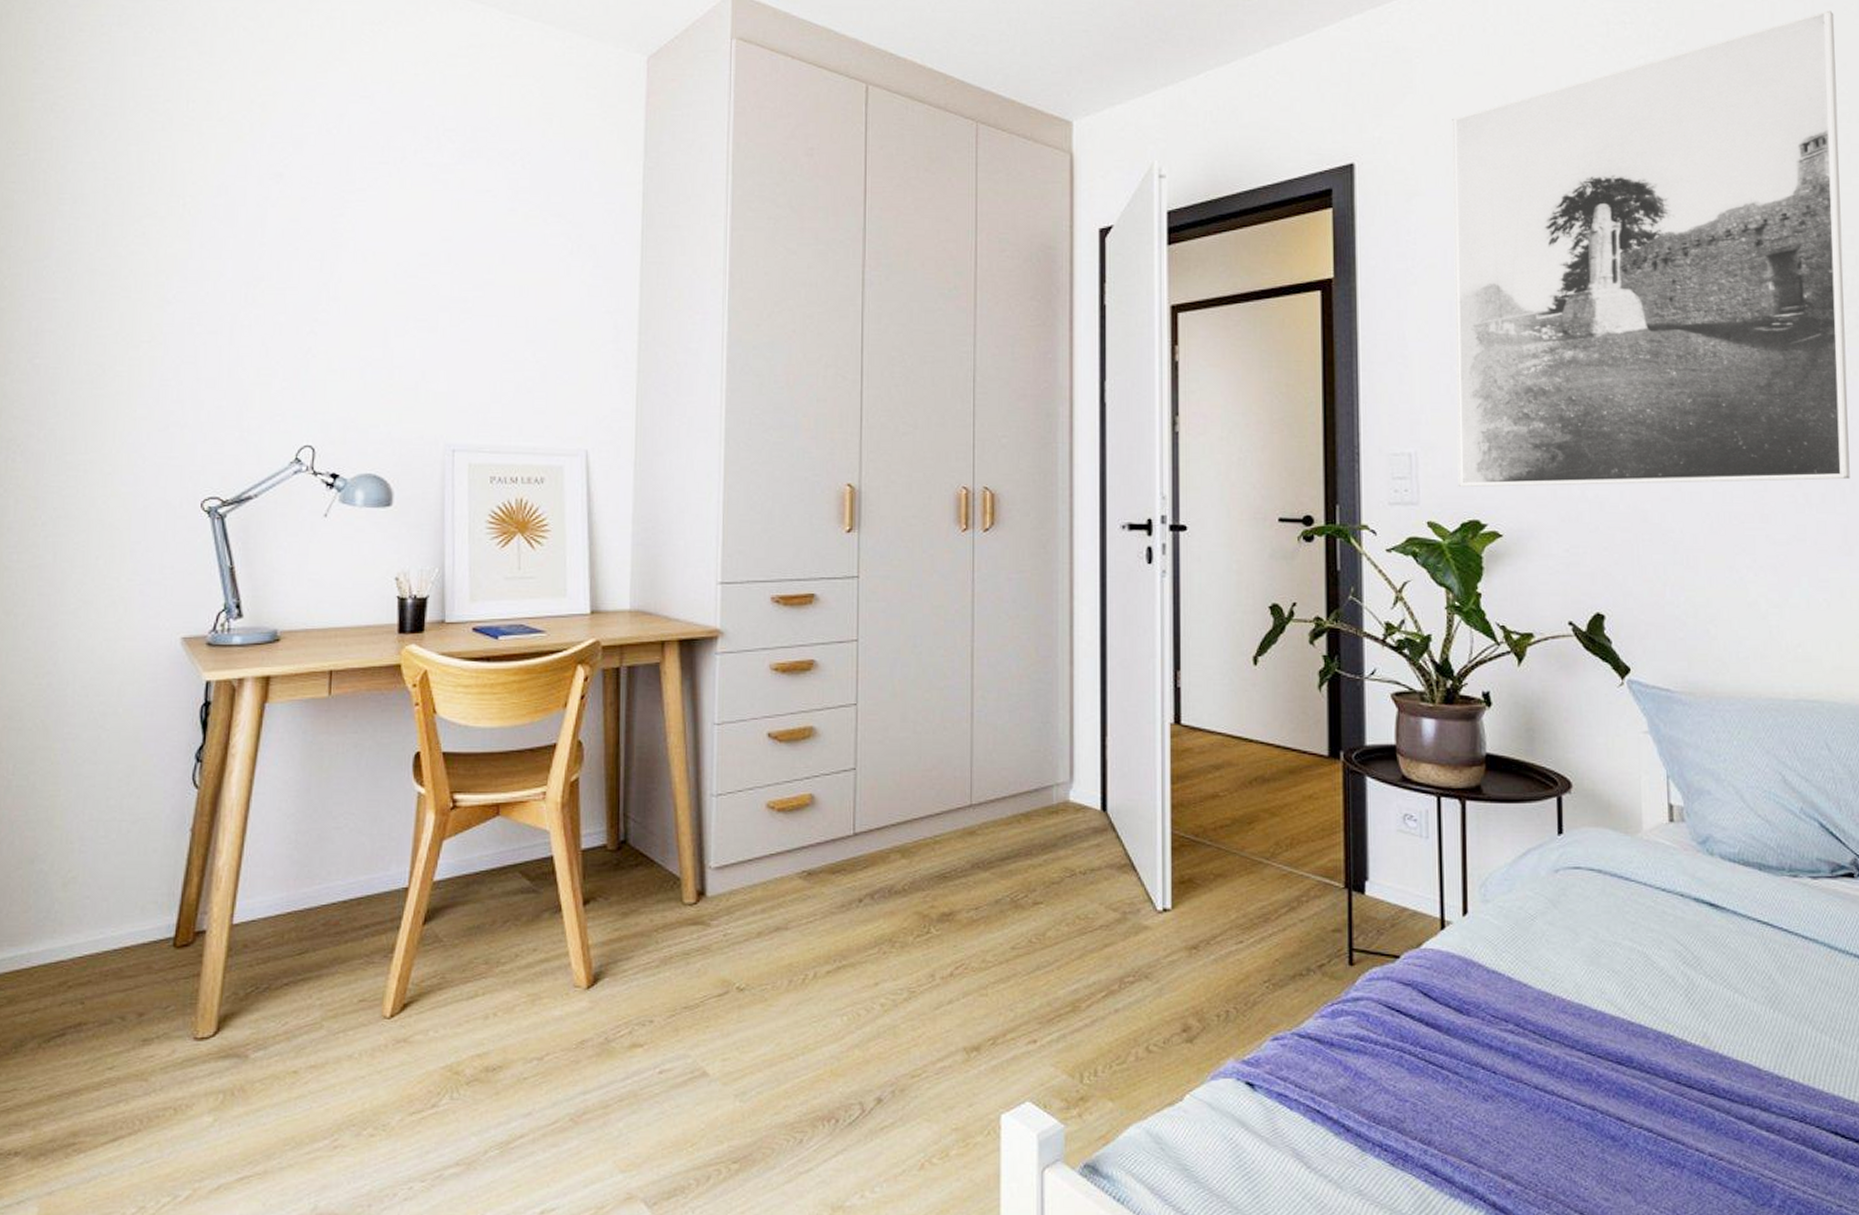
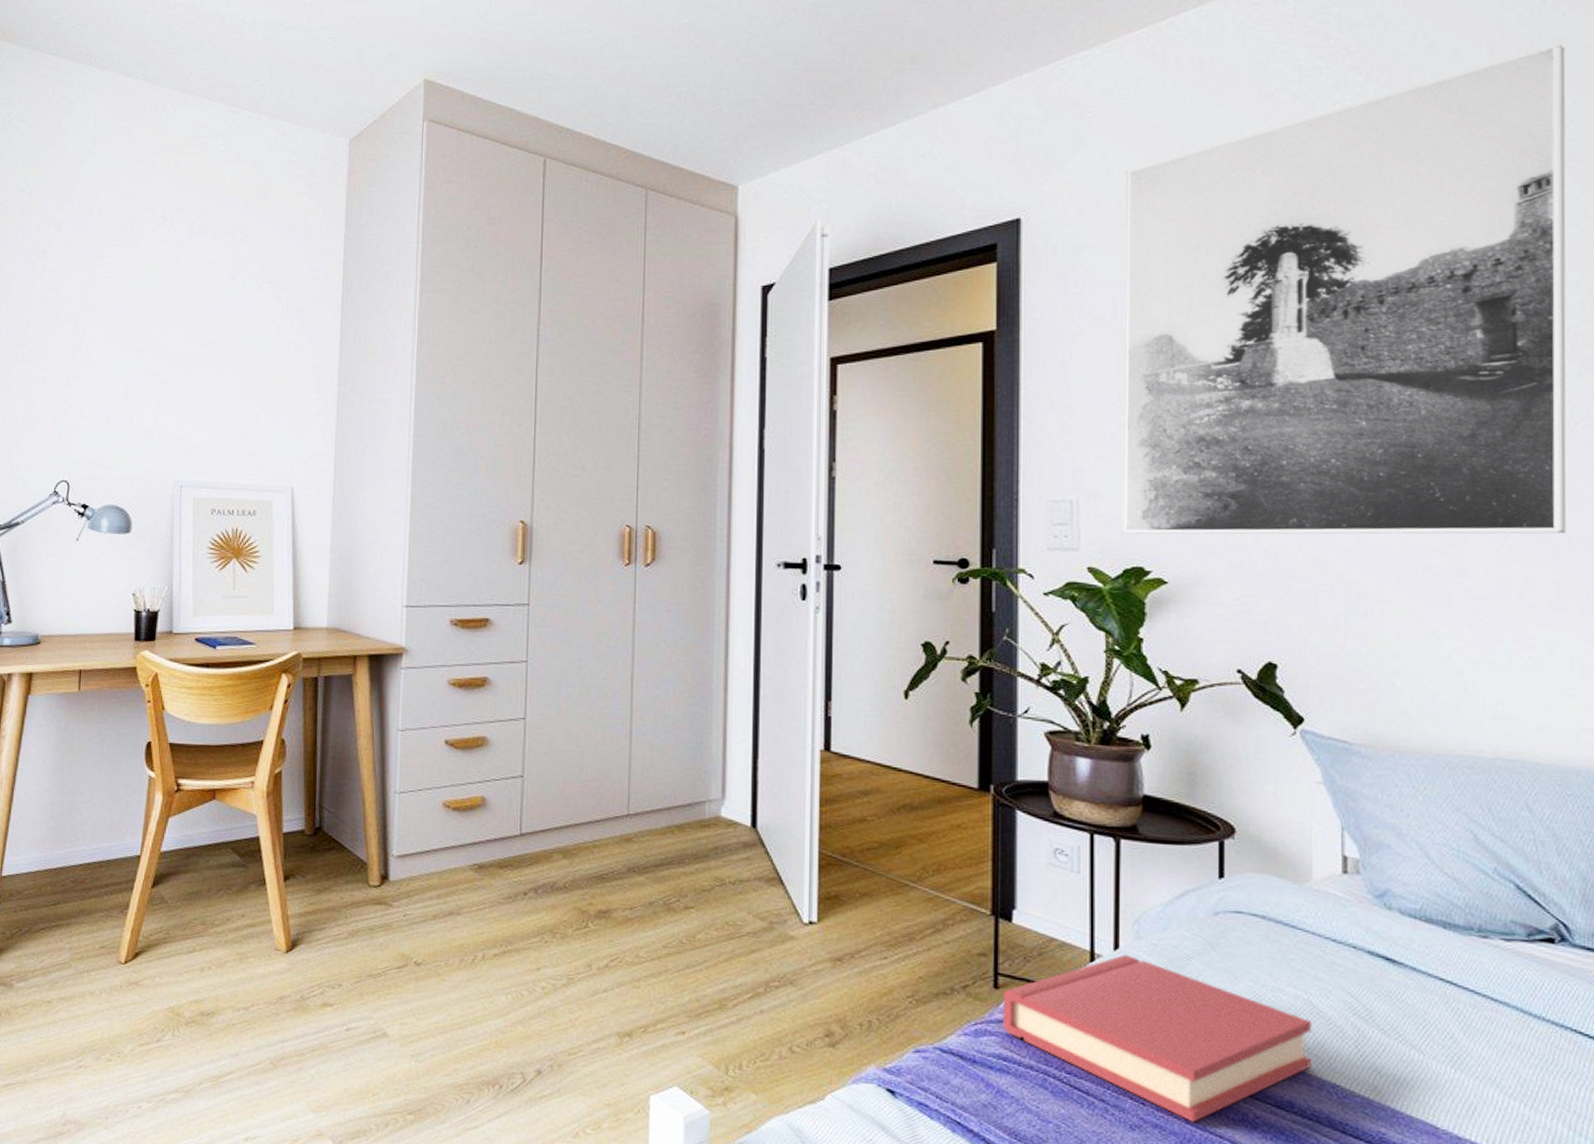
hardback book: none [1358,919,1647,1087] -> present [1002,954,1312,1123]

